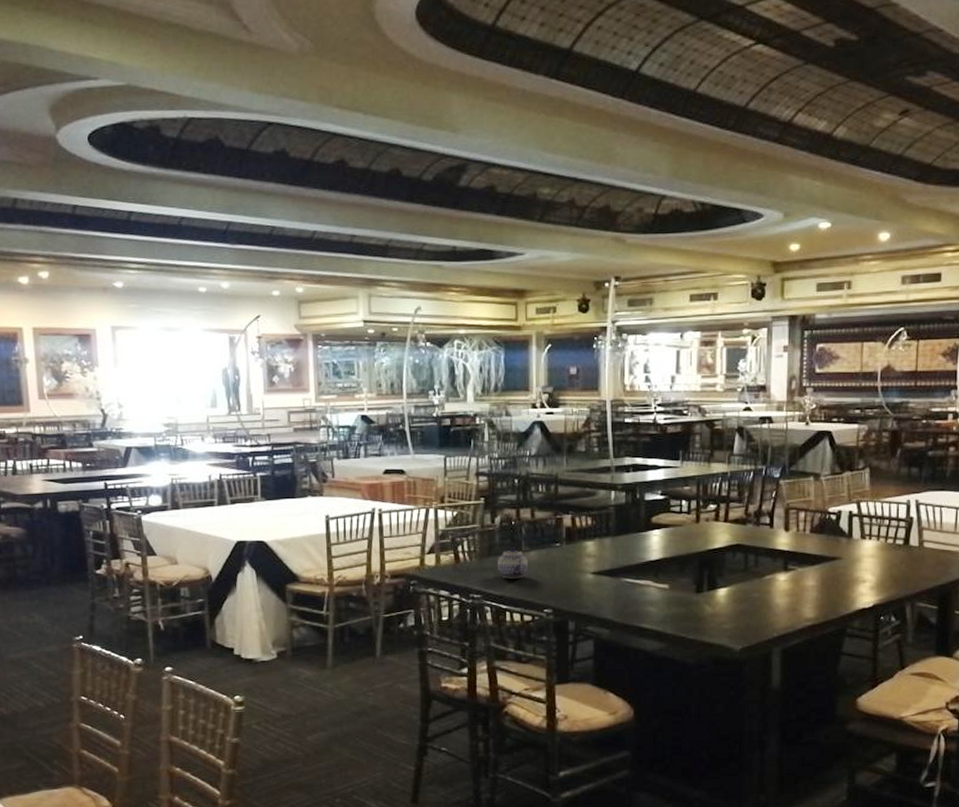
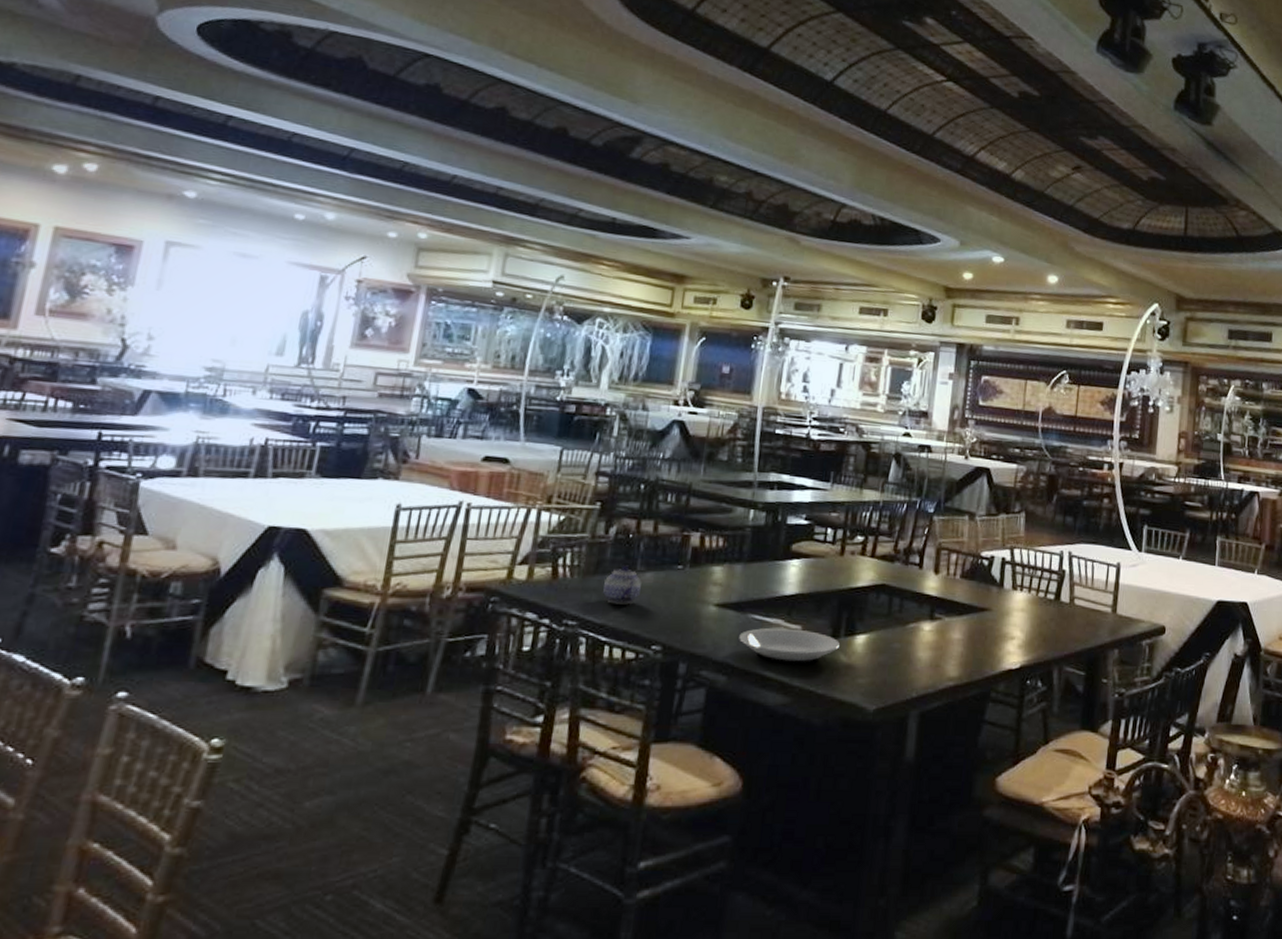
plate: none [616,587,704,617] -> present [739,627,840,665]

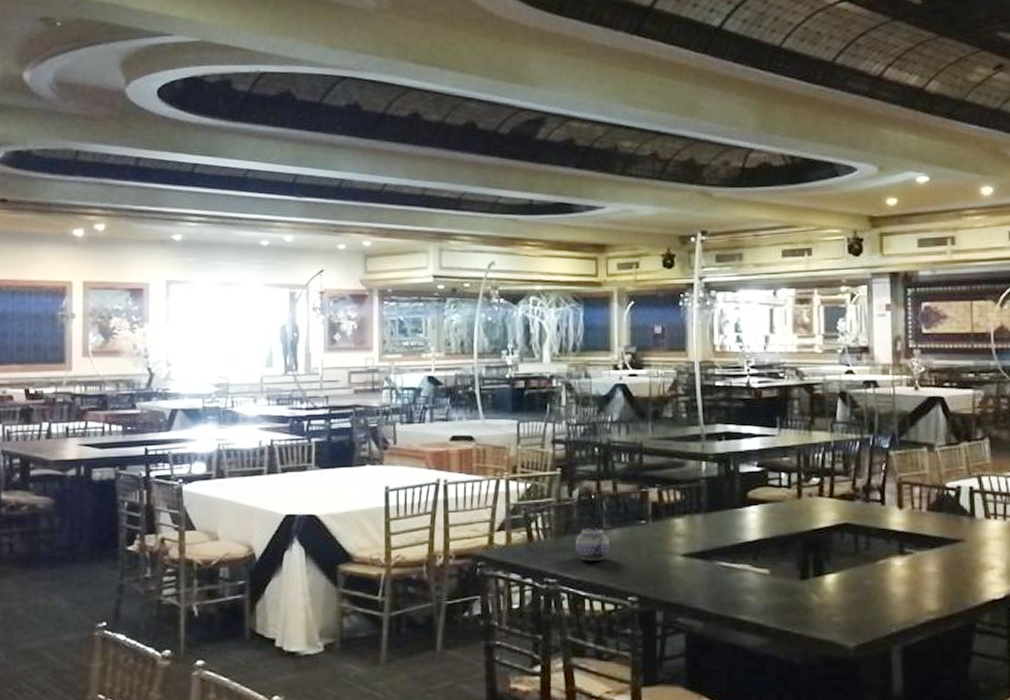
plate: present [739,627,840,665] -> none [709,573,810,607]

